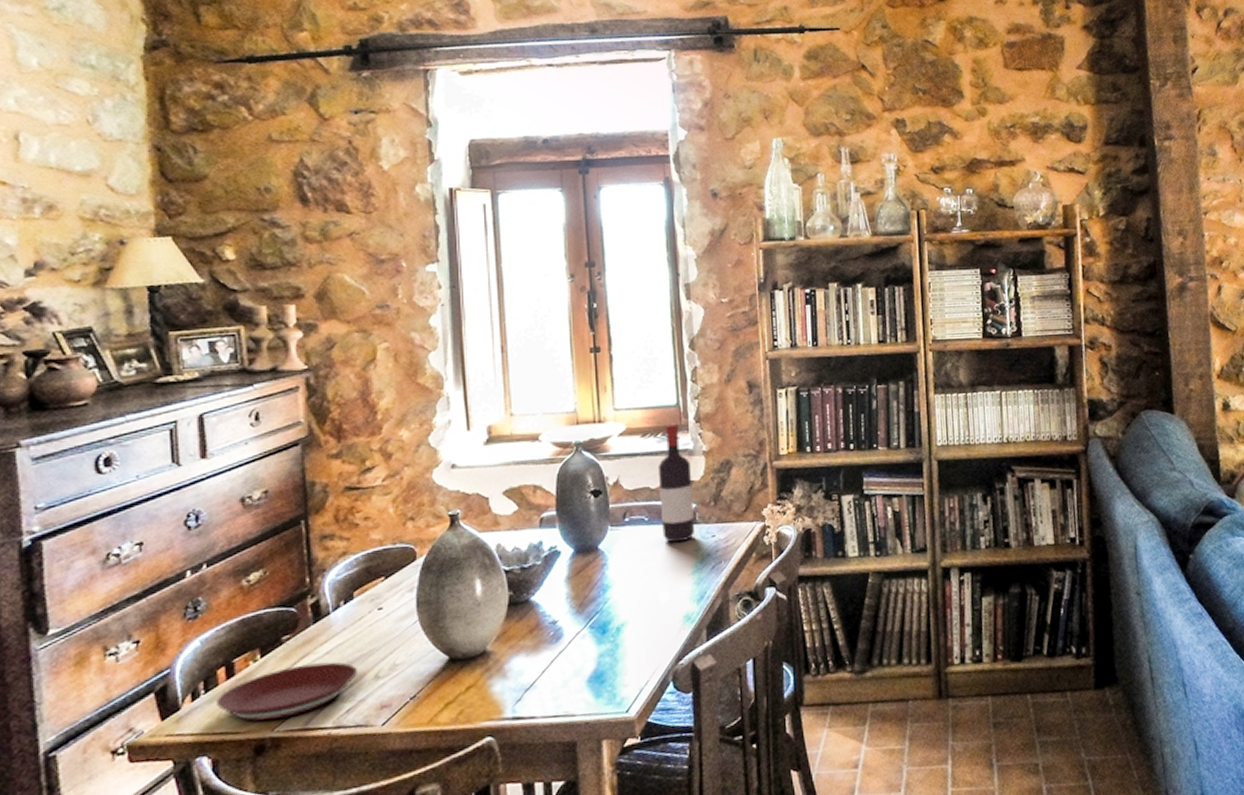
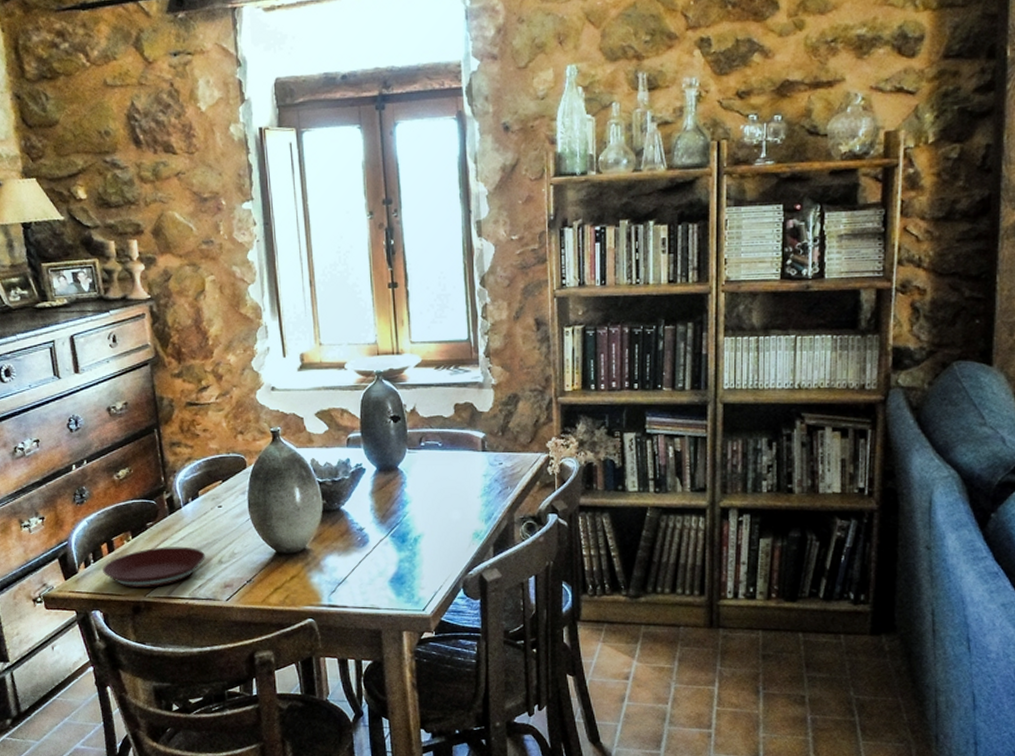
wine bottle: present [657,423,695,543] -> none [450,357,484,468]

